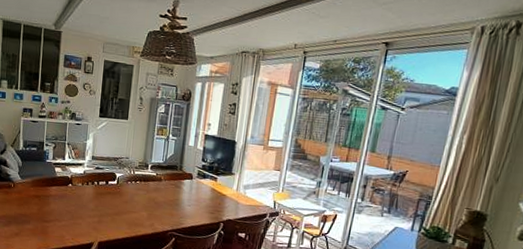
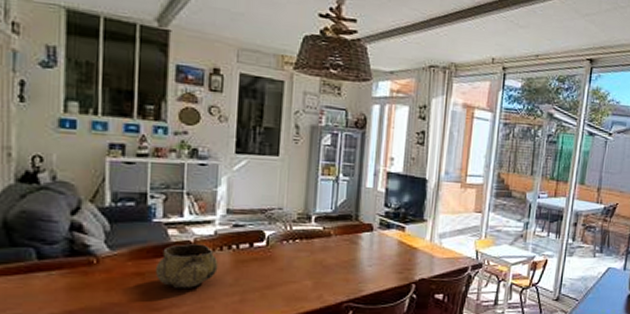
decorative bowl: none [46,178,85,209] -> present [155,243,219,288]

